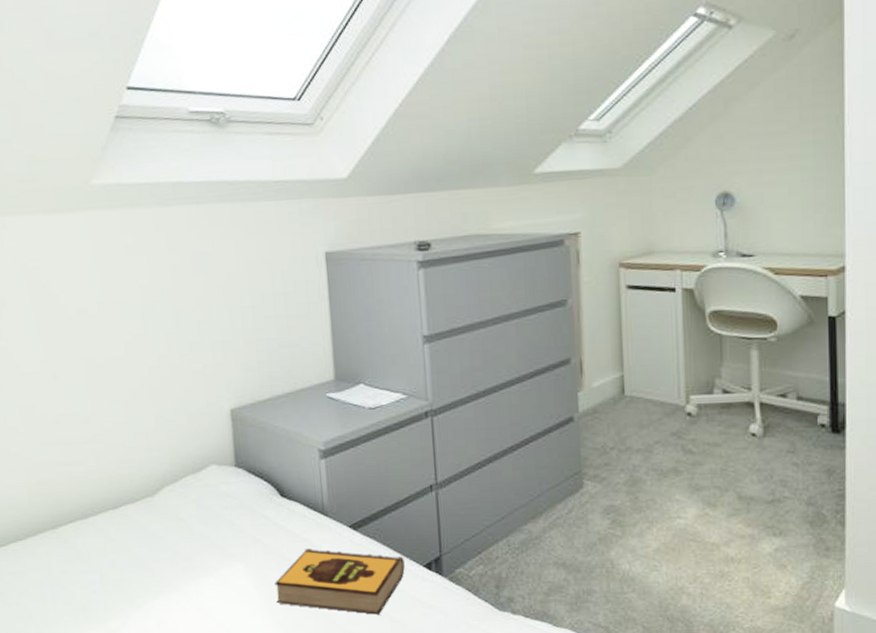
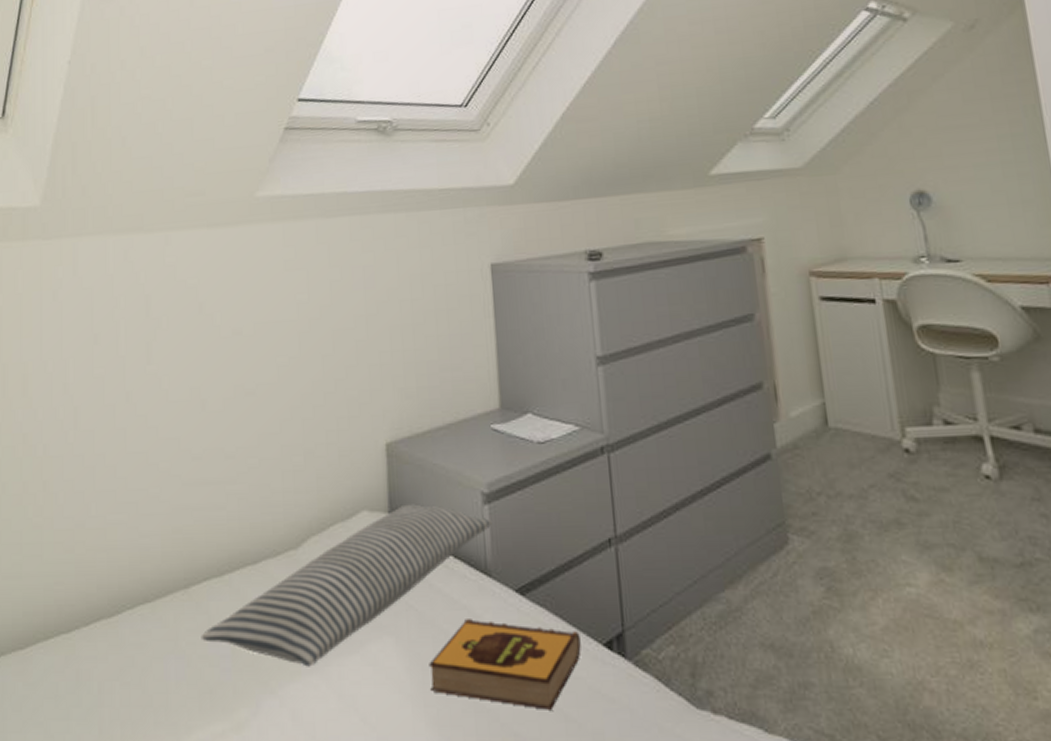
pillow: none [71,459,328,588] -> present [201,504,492,667]

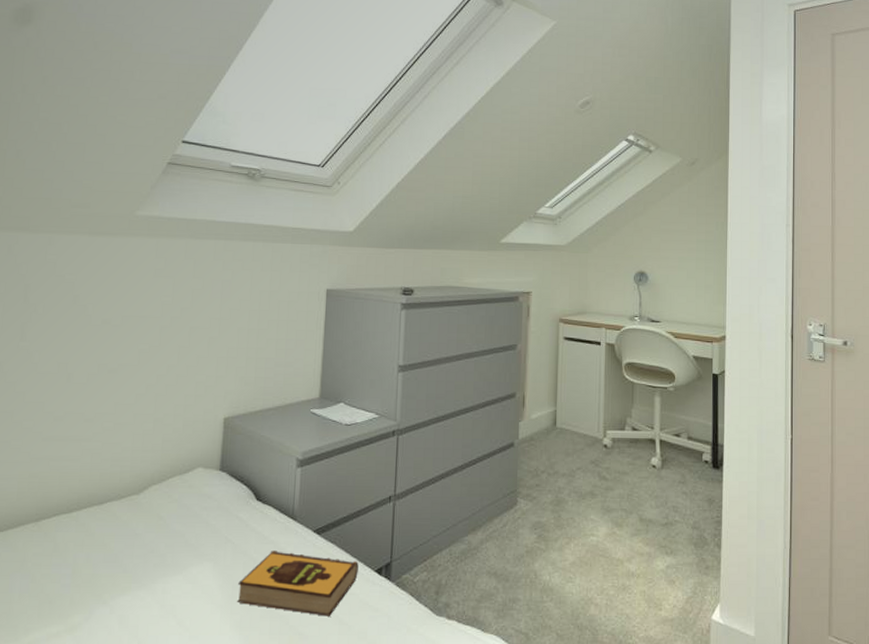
pillow: present [201,504,492,667] -> none [46,464,302,584]

